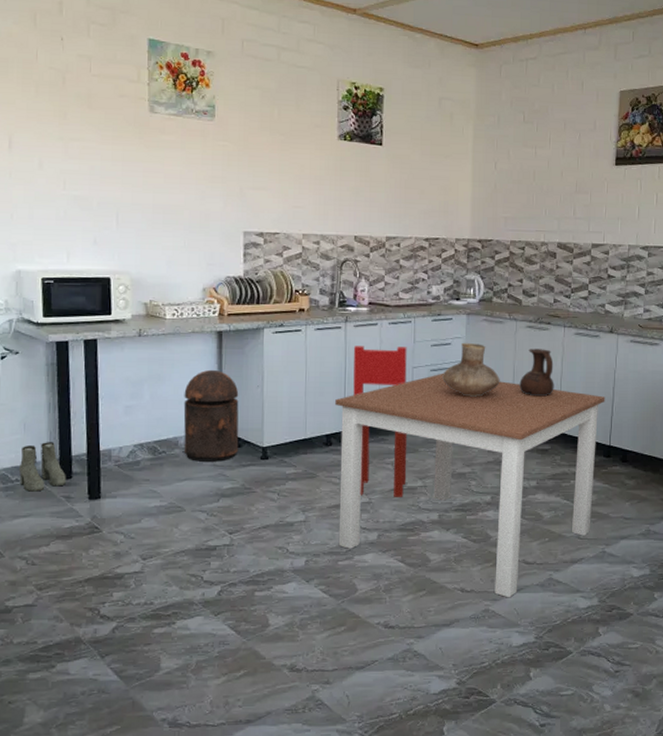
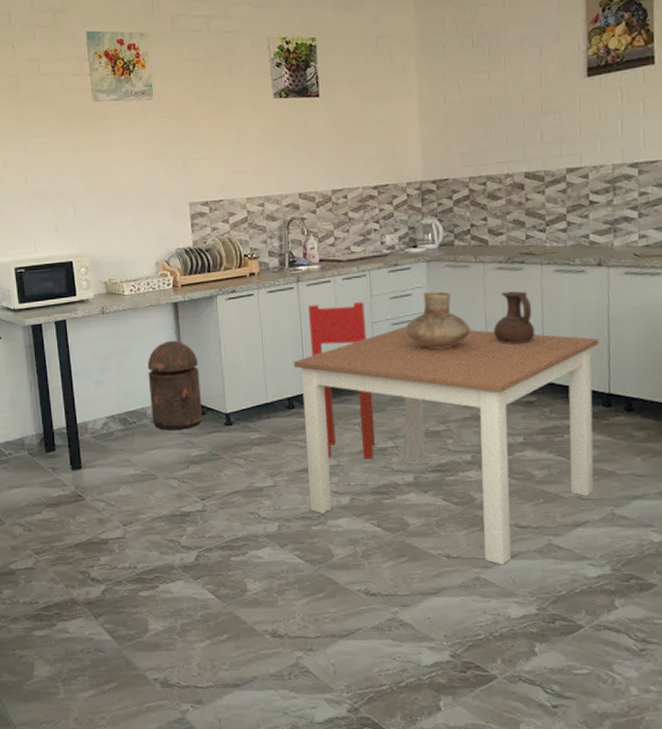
boots: present [18,442,66,492] -> none [10,418,51,464]

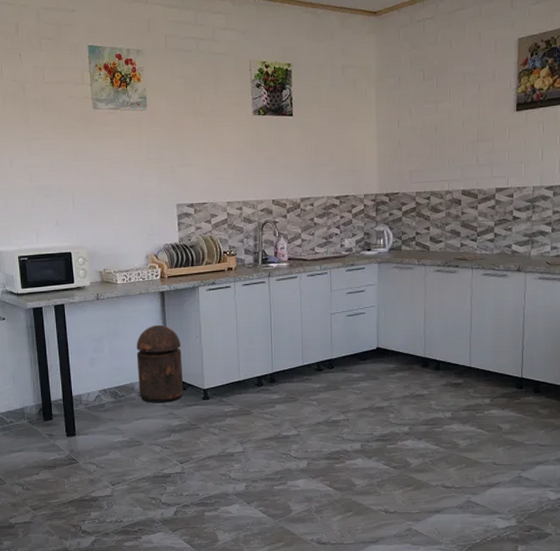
dining table: present [294,326,599,565] -> none [263,317,516,519]
chair: present [307,302,376,459] -> none [276,296,330,430]
vase: present [405,291,471,349] -> none [358,288,412,338]
ceramic pitcher: present [493,291,535,344] -> none [431,290,465,335]

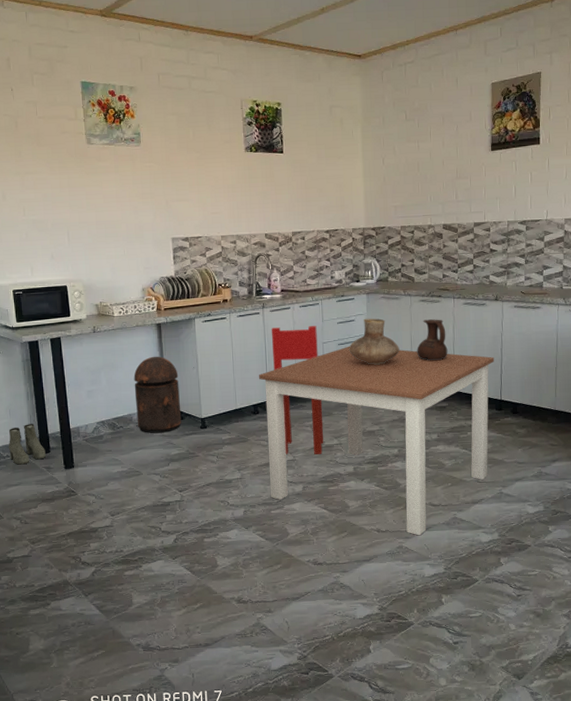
boots: none [11,390,48,431] -> present [8,424,46,465]
dining table: none [263,317,516,519] -> present [259,346,495,536]
chair: none [276,296,330,430] -> present [271,326,324,455]
vase: none [358,288,412,338] -> present [349,318,400,365]
ceramic pitcher: none [431,290,465,335] -> present [417,319,448,361]

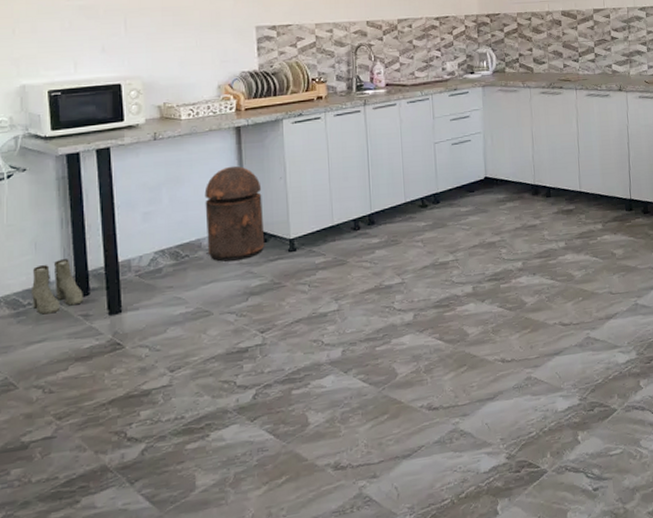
dining table: present [259,346,495,536] -> none [360,145,622,363]
chair: present [271,326,324,455] -> none [374,124,438,277]
vase: present [349,318,400,365] -> none [464,113,520,166]
ceramic pitcher: present [417,319,448,361] -> none [539,112,573,159]

